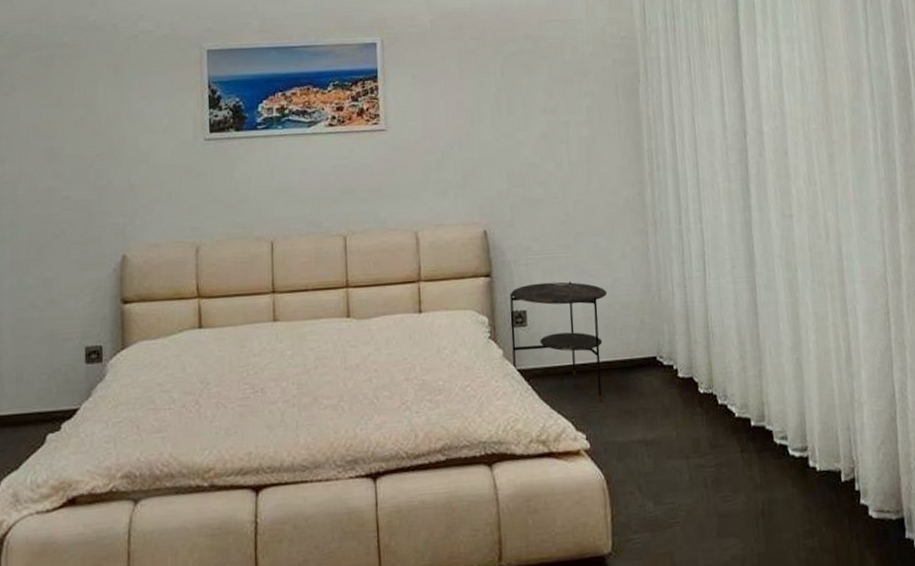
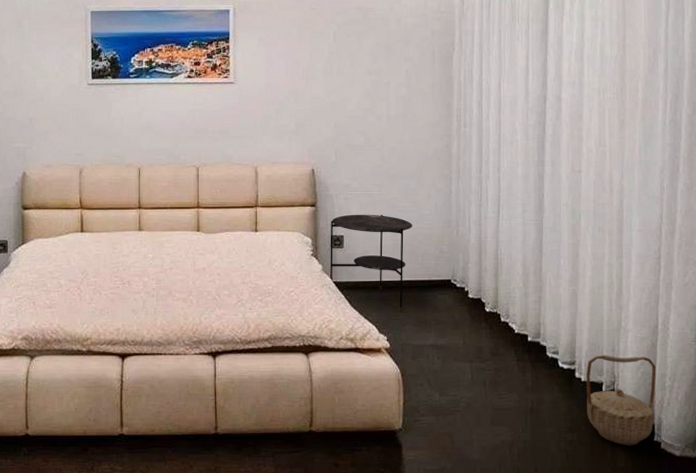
basket: none [821,434,903,548] -> present [586,355,656,446]

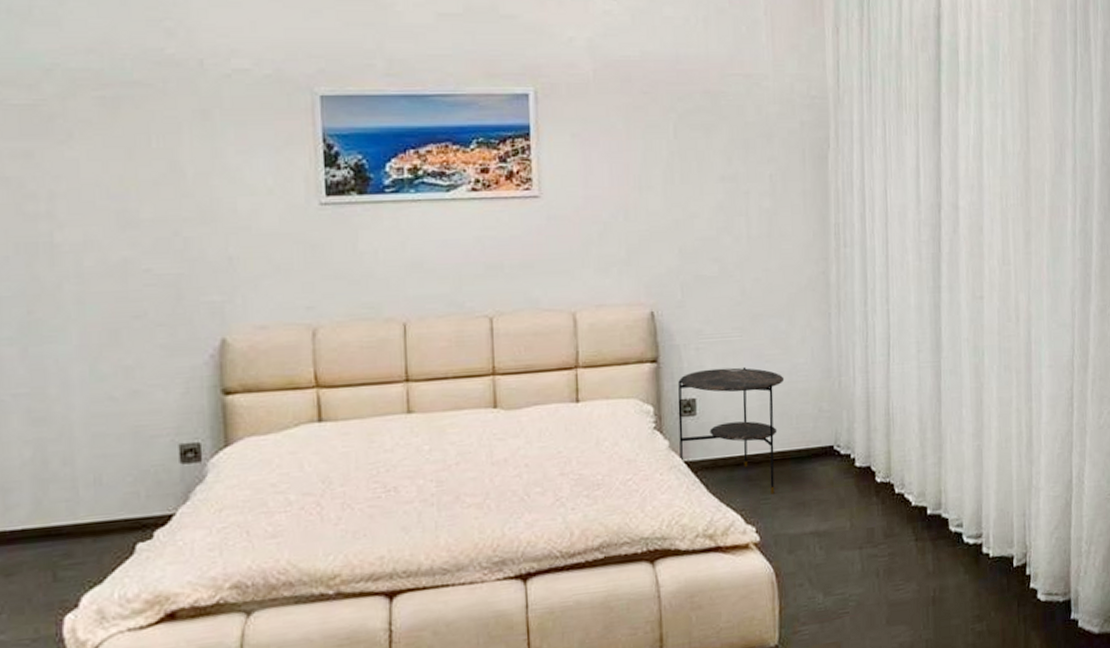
basket: present [586,355,656,446] -> none [995,519,1072,629]

